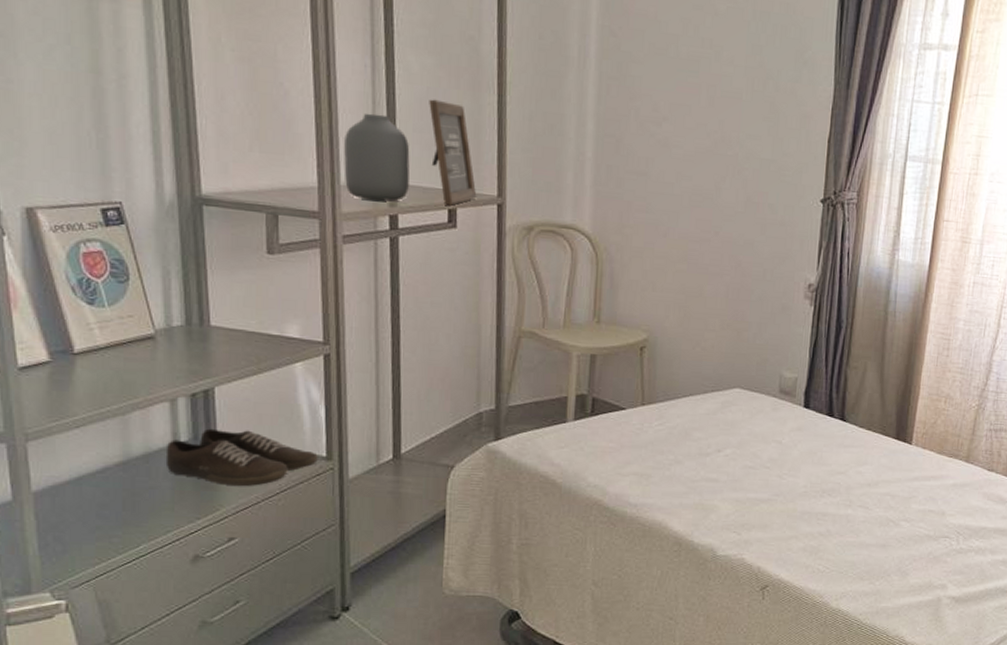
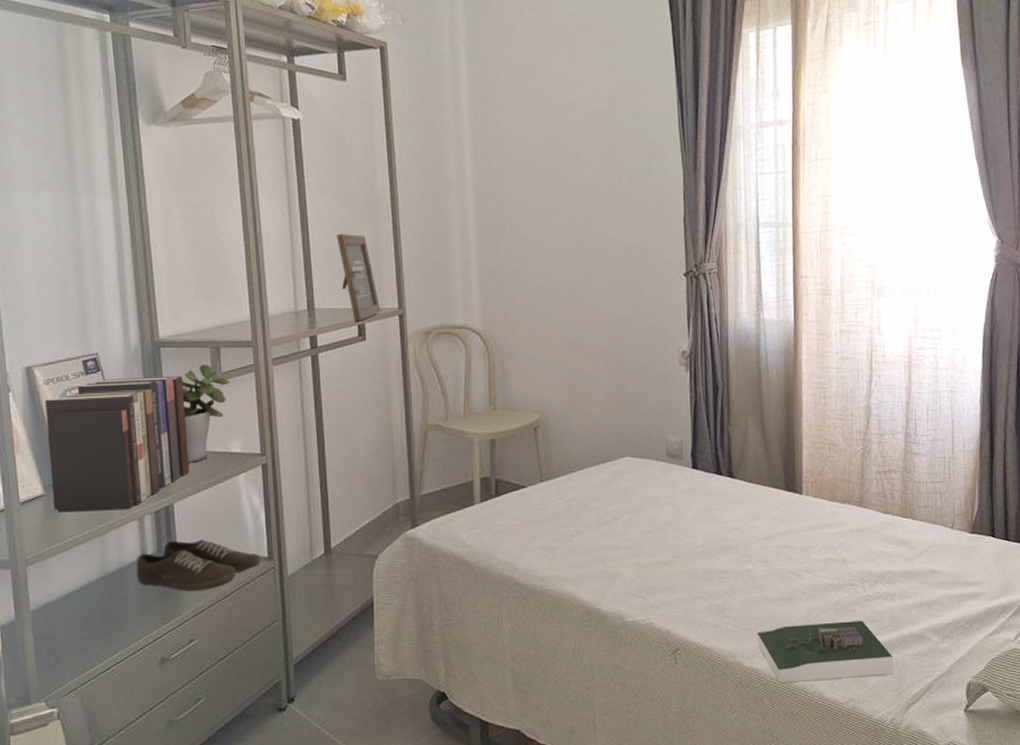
books: none [51,234,235,388] -> present [45,376,190,513]
potted plant: none [187,231,289,344] -> present [148,364,230,463]
vase: present [344,113,410,202] -> none [270,252,324,326]
book: none [847,571,975,626] -> present [756,620,894,683]

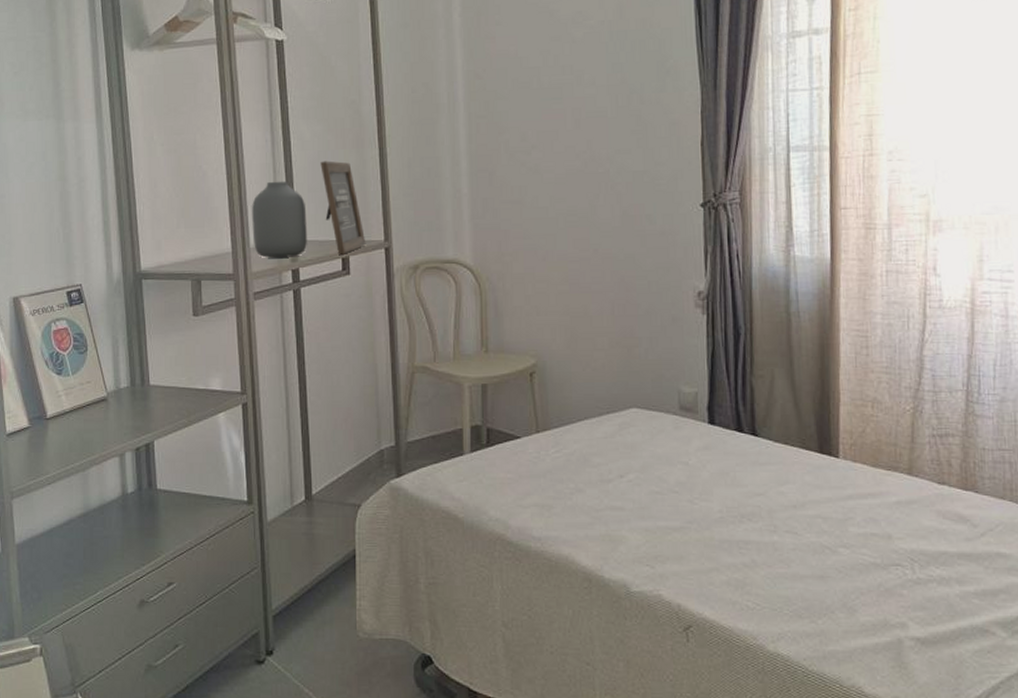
books: present [45,376,190,513] -> none [30,309,170,446]
shoe: present [136,539,261,591] -> none [116,479,240,532]
potted plant: present [148,364,230,463] -> none [130,297,210,400]
vase: none [270,252,324,326] -> present [252,181,307,258]
book: present [756,620,894,683] -> none [782,606,949,674]

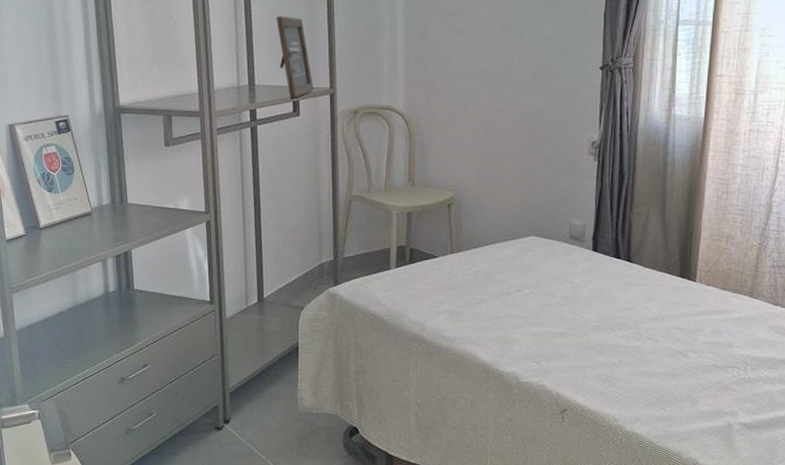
vase: present [252,181,307,258] -> none [216,32,263,99]

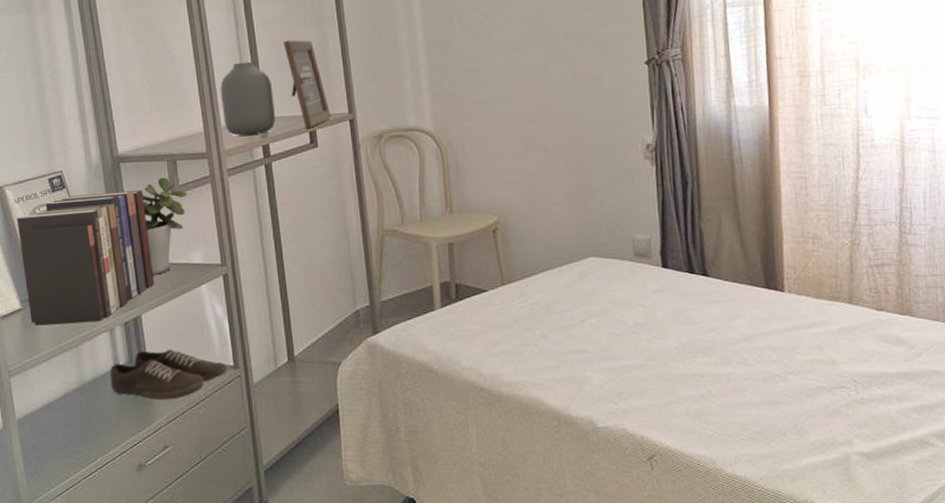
books: none [25,139,145,252] -> present [16,190,155,326]
shoe: none [100,281,204,325] -> present [109,349,227,400]
potted plant: none [111,130,180,216] -> present [110,177,188,275]
vase: none [216,32,263,99] -> present [220,61,275,136]

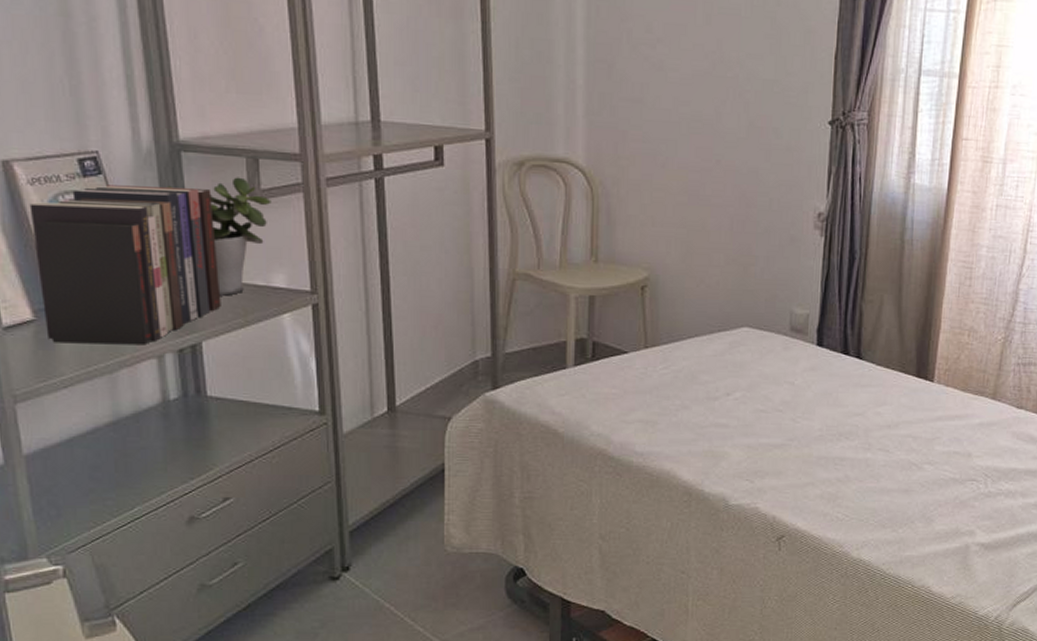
shoe: present [109,349,227,400] -> none [155,385,311,444]
vase: present [220,61,275,136] -> none [324,47,392,140]
picture frame: present [283,39,332,129] -> none [410,29,464,142]

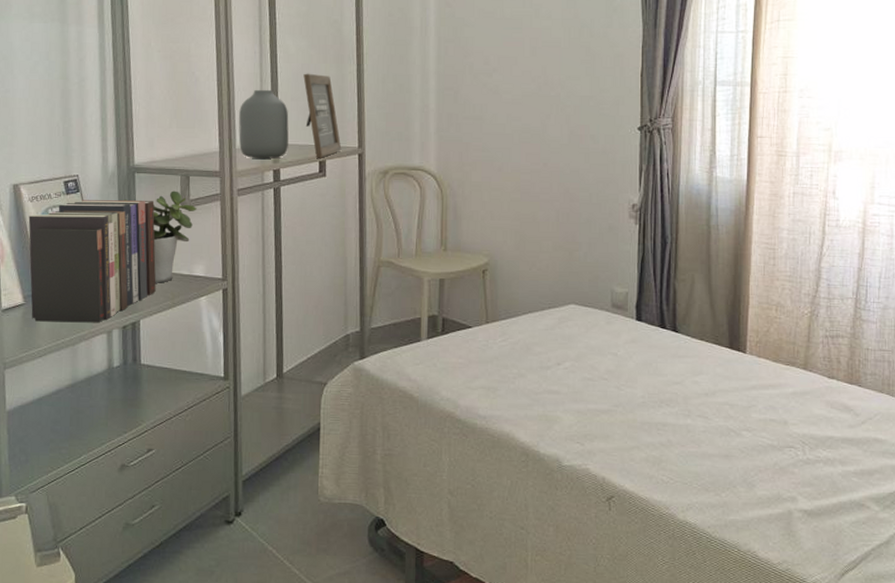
vase: none [324,47,392,140] -> present [238,89,289,159]
picture frame: none [410,29,464,142] -> present [303,73,342,158]

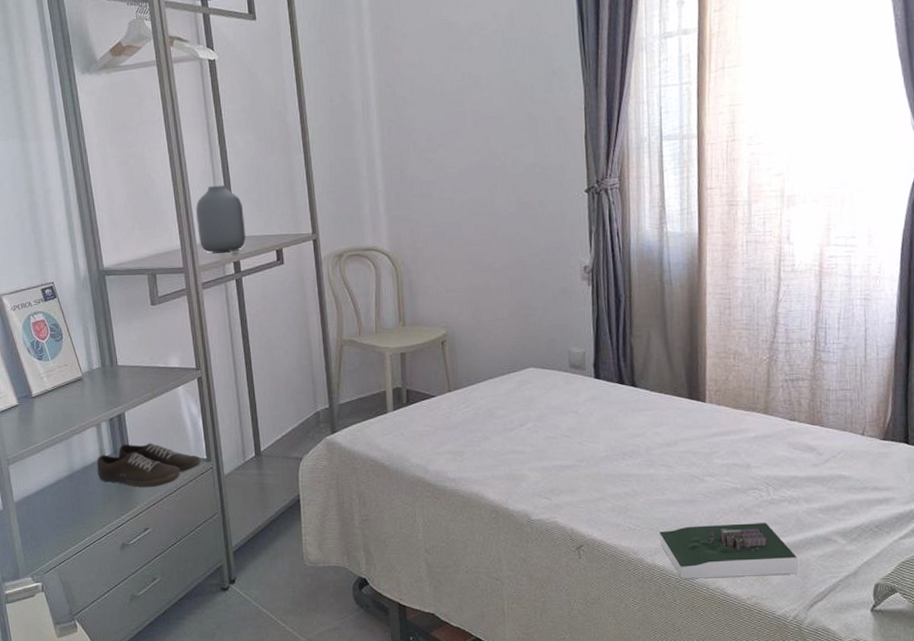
books: present [28,200,156,323] -> none [13,301,136,420]
shoe: none [102,355,217,404] -> present [96,443,201,487]
potted plant: present [123,191,197,283] -> none [97,289,166,377]
picture frame: present [303,73,342,158] -> none [253,165,297,247]
book: none [692,482,830,540] -> present [658,523,798,579]

